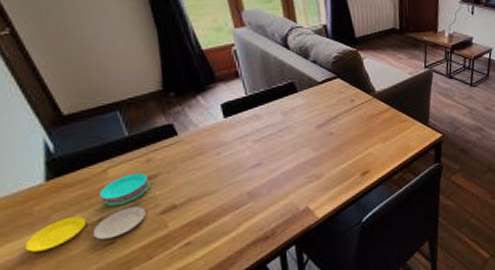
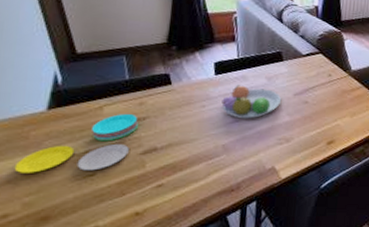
fruit bowl: none [237,124,303,162] -> present [221,85,281,119]

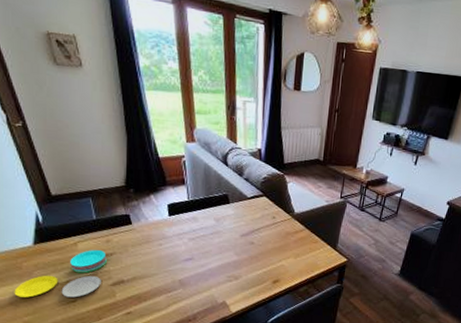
fruit bowl: present [221,85,281,119] -> none [176,225,229,258]

